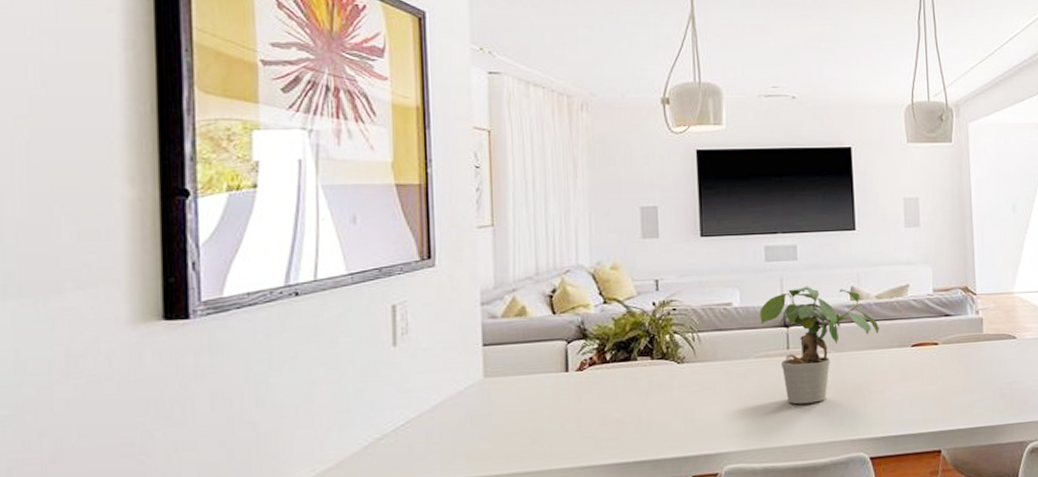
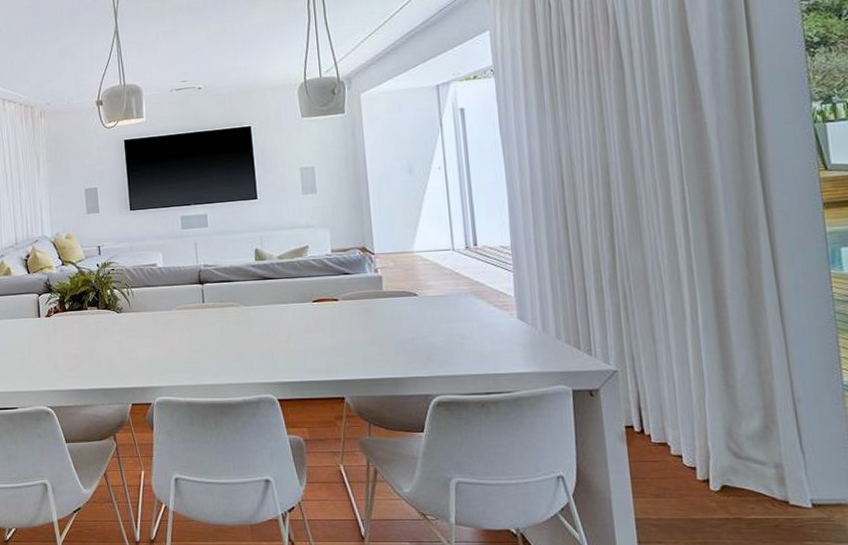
potted plant: present [759,286,879,405] -> none [179,249,282,350]

